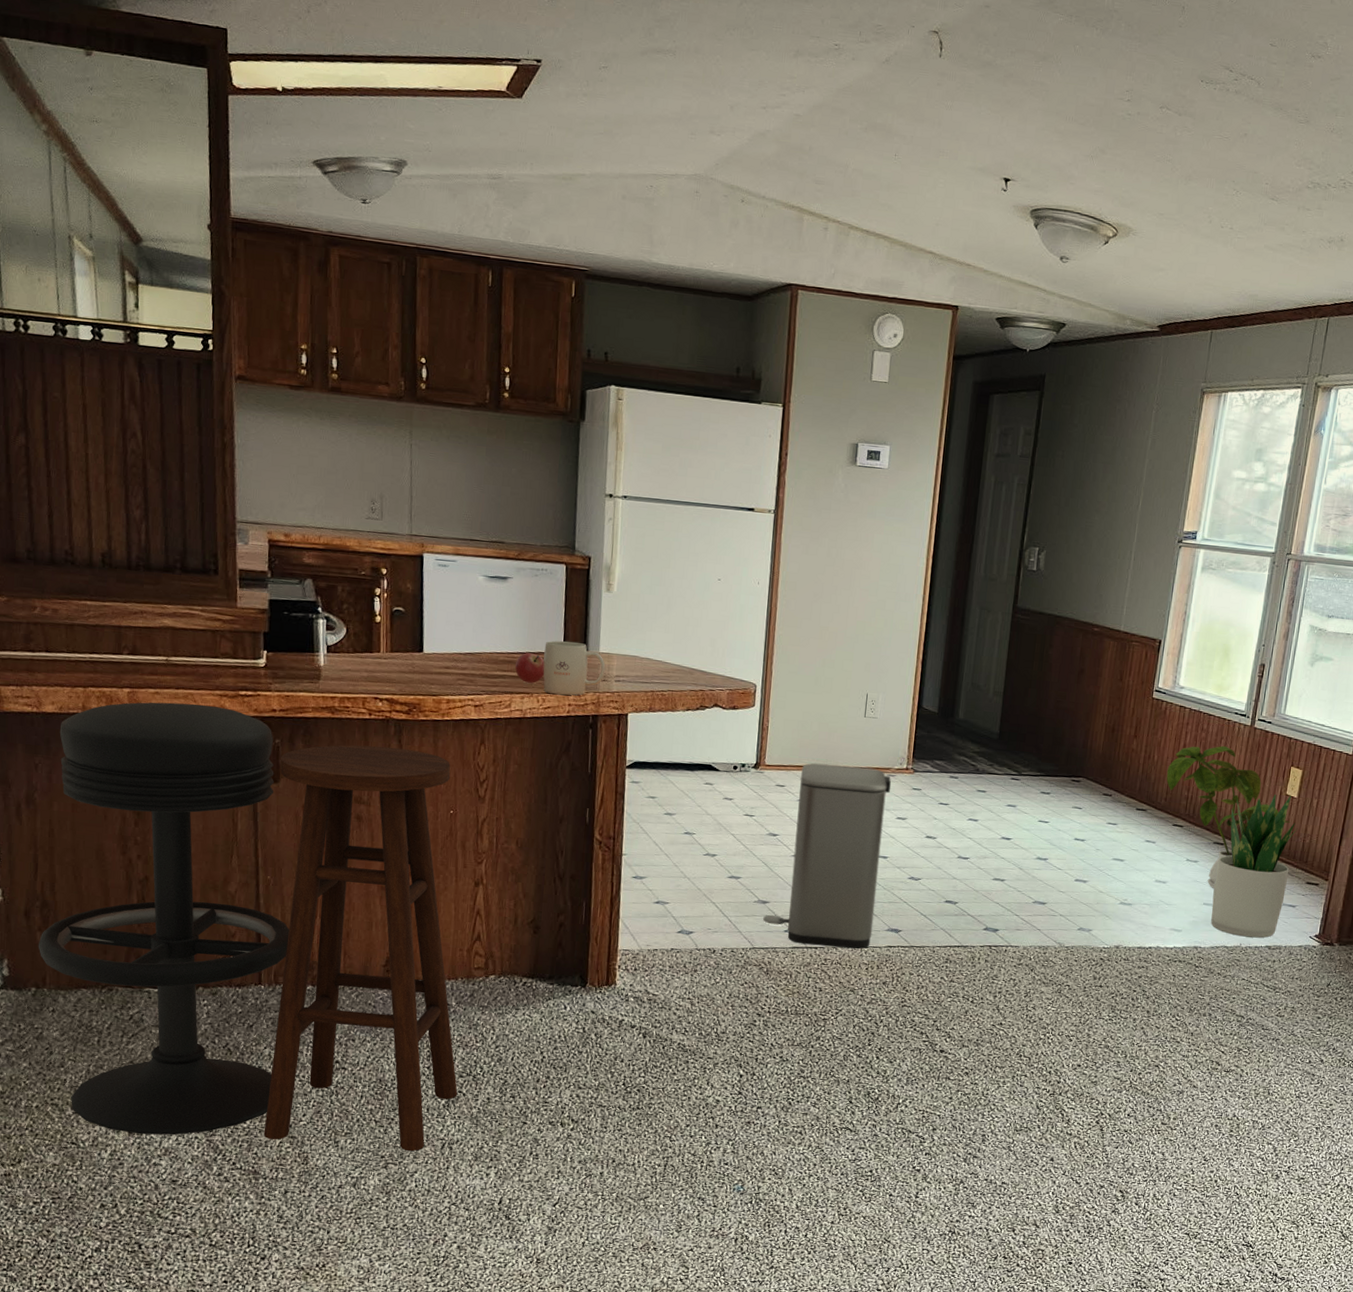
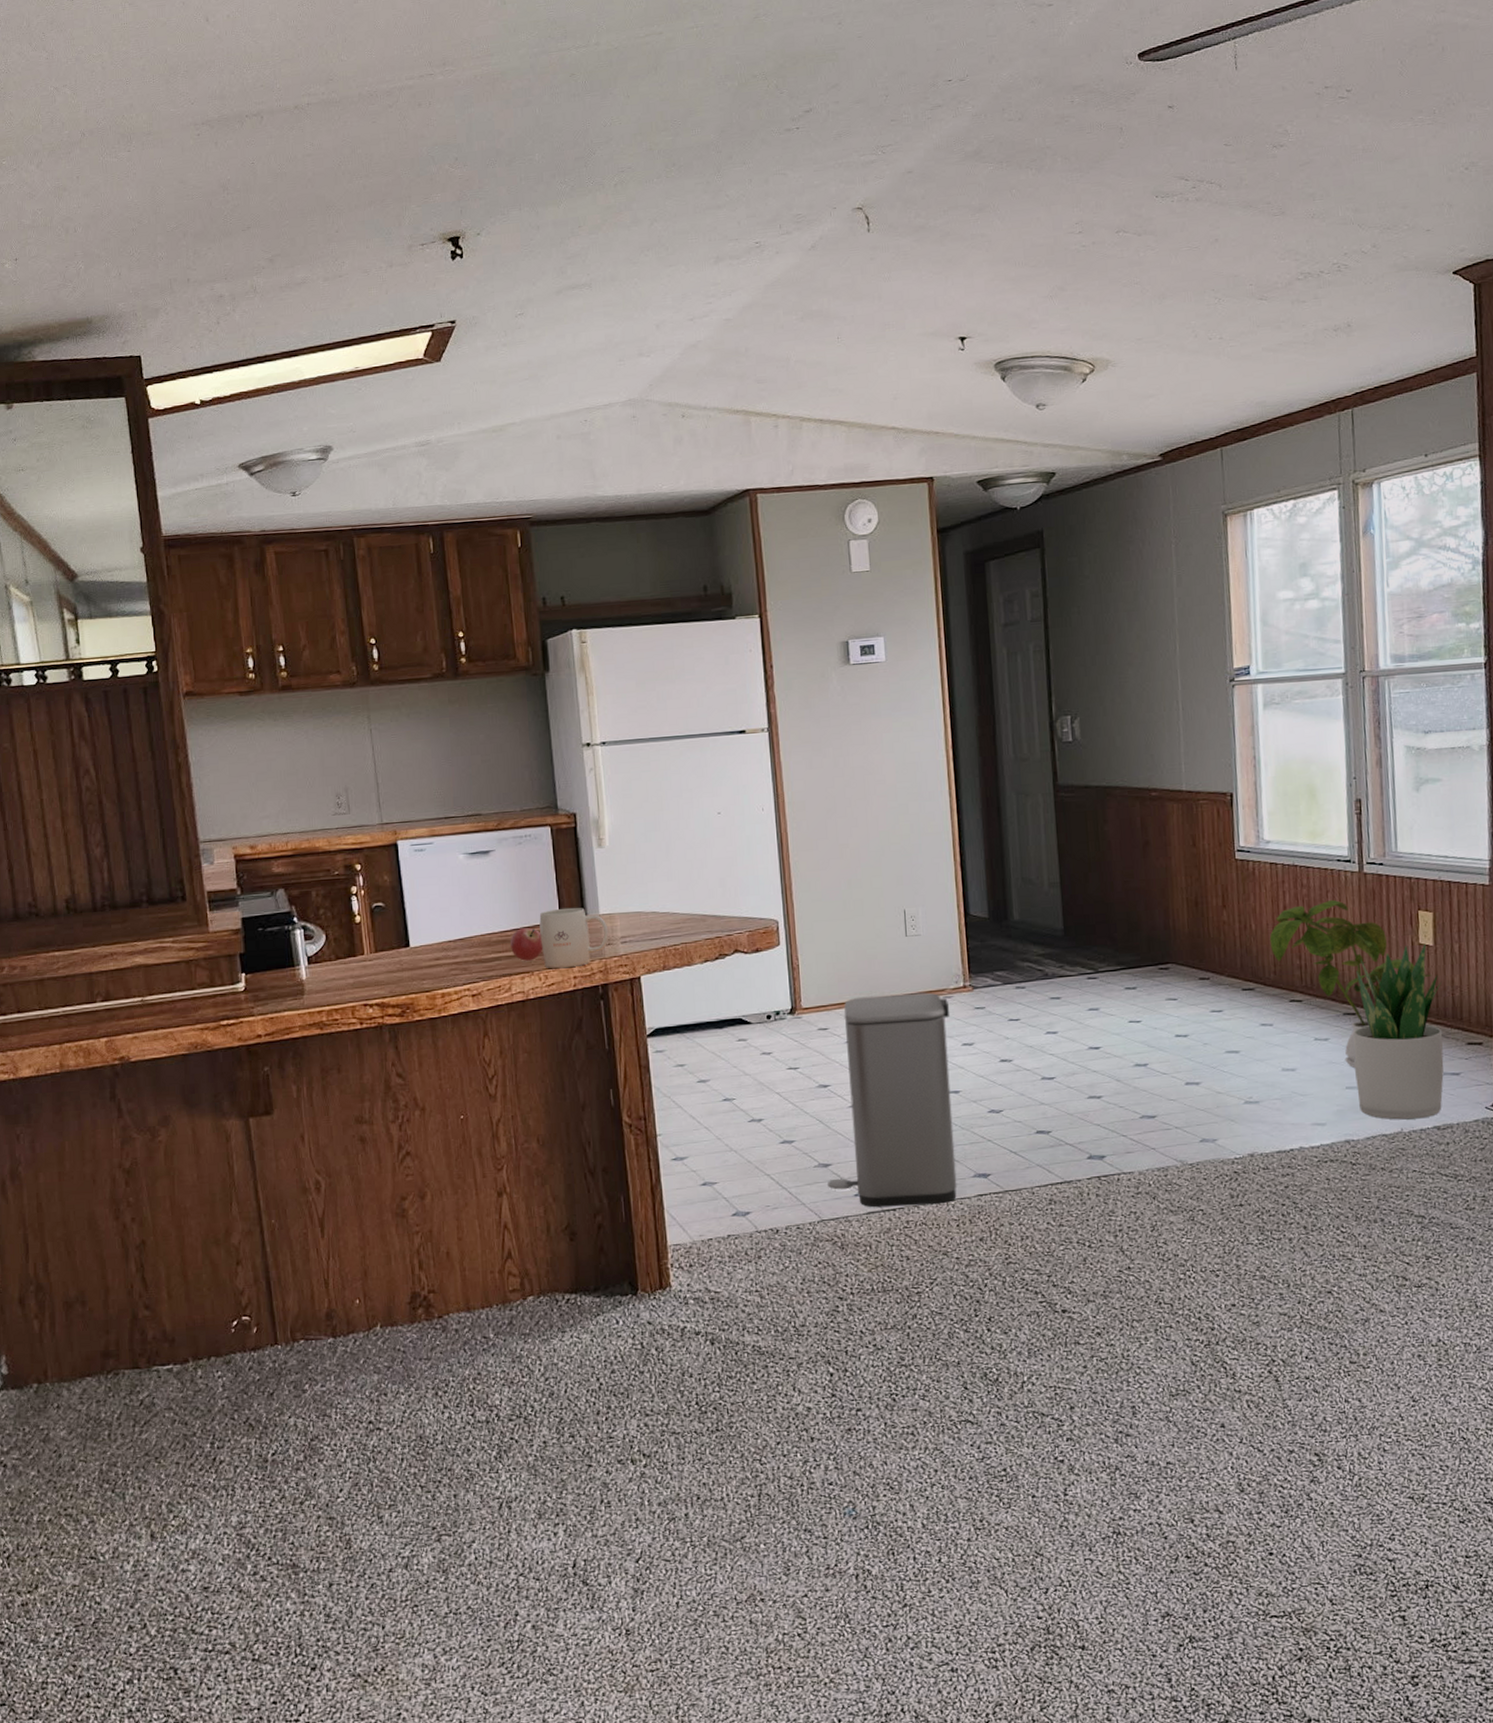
bar stool: present [38,702,290,1135] -> none [36,1042,302,1538]
bar stool: present [263,745,458,1151] -> none [271,1054,509,1524]

